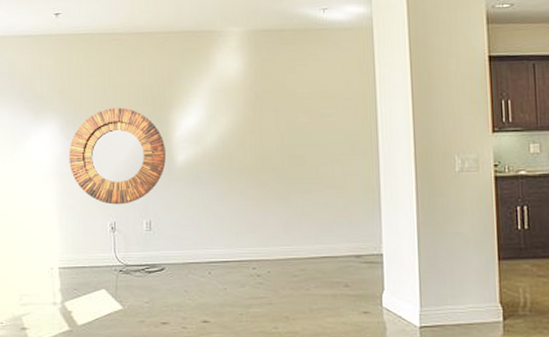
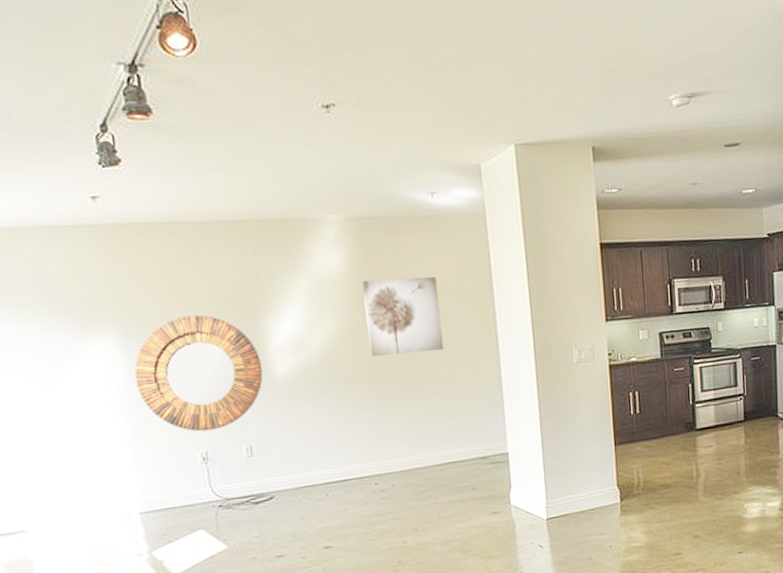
wall art: none [256,82,326,152] -> present [362,276,445,358]

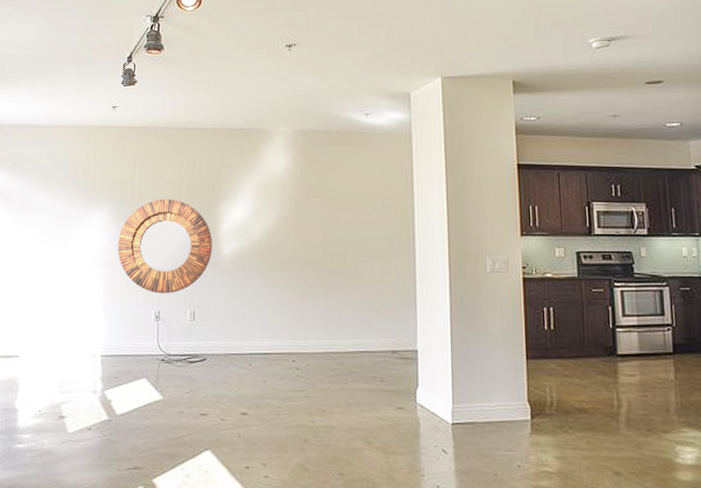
wall art: present [362,276,445,358] -> none [301,181,366,247]

